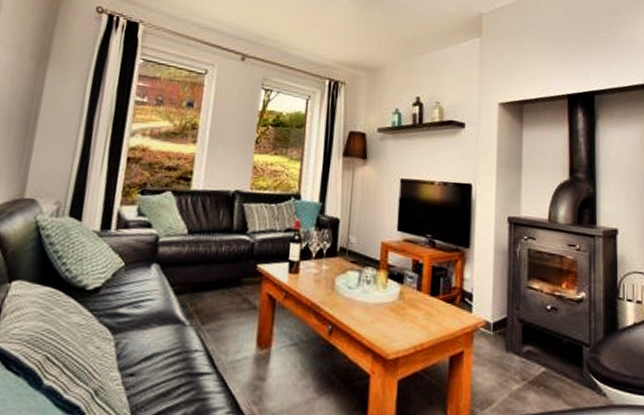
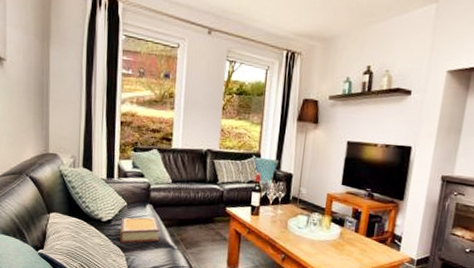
book: none [109,281,167,322] -> present [120,217,159,244]

